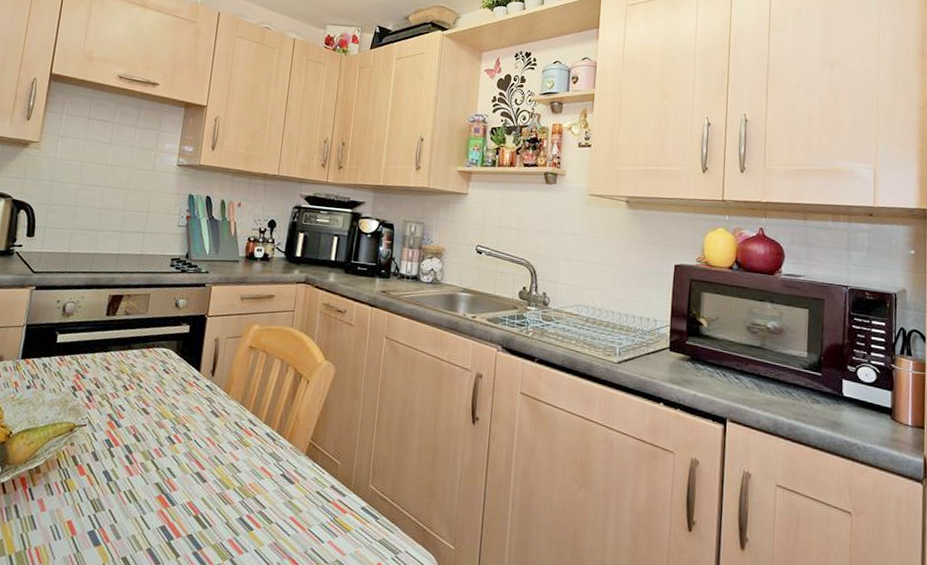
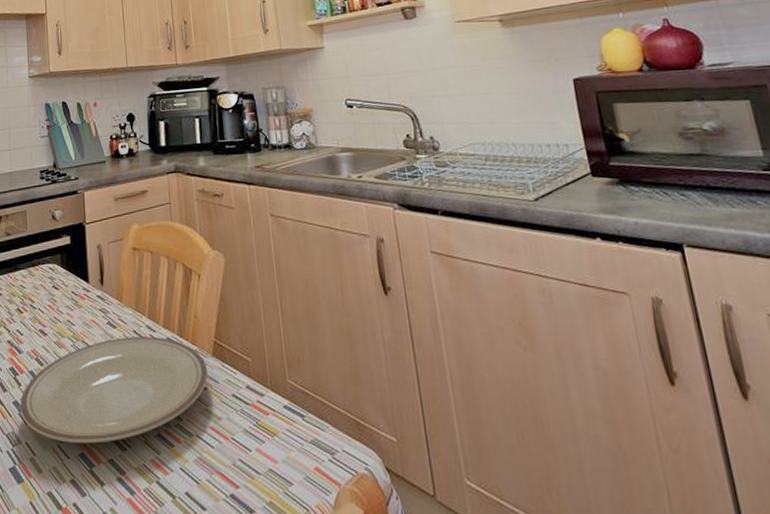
plate: none [108,426,299,519] -> present [20,336,209,444]

